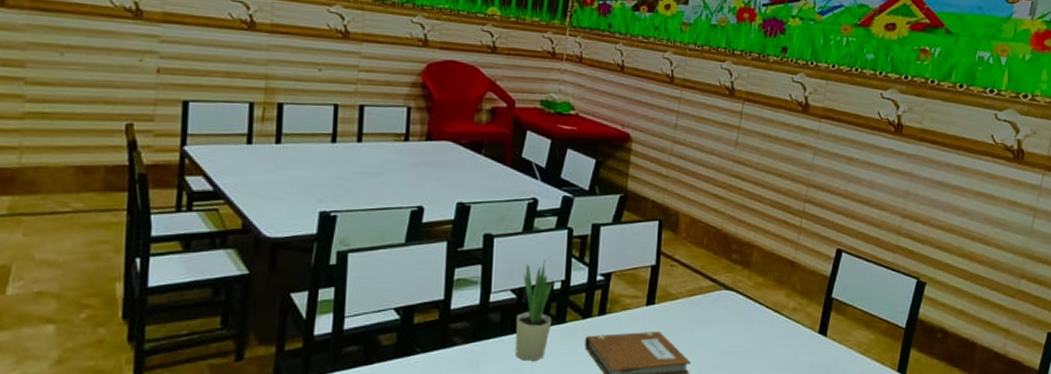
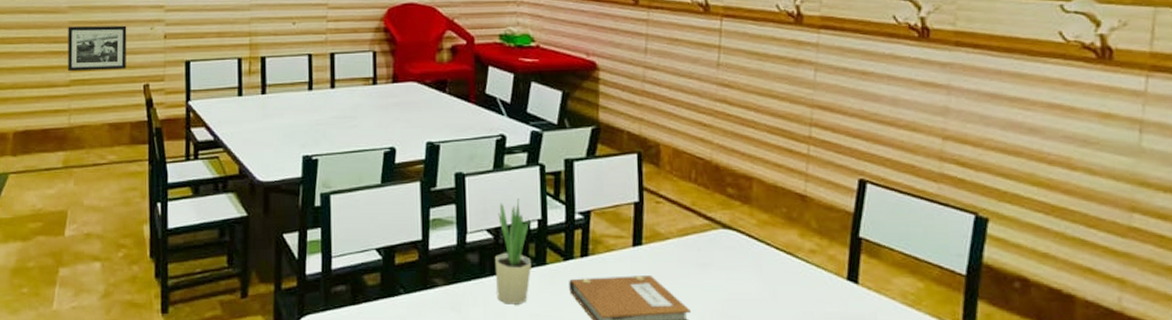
picture frame: none [21,47,107,104] -> present [68,25,127,71]

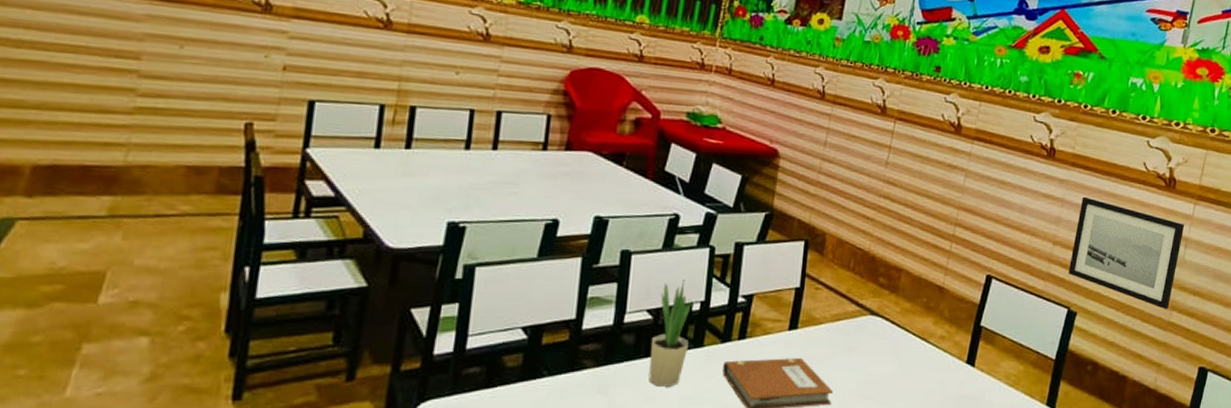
picture frame: present [68,25,127,71] -> none [133,38,231,102]
wall art: none [968,80,1136,212] -> present [1068,196,1185,310]

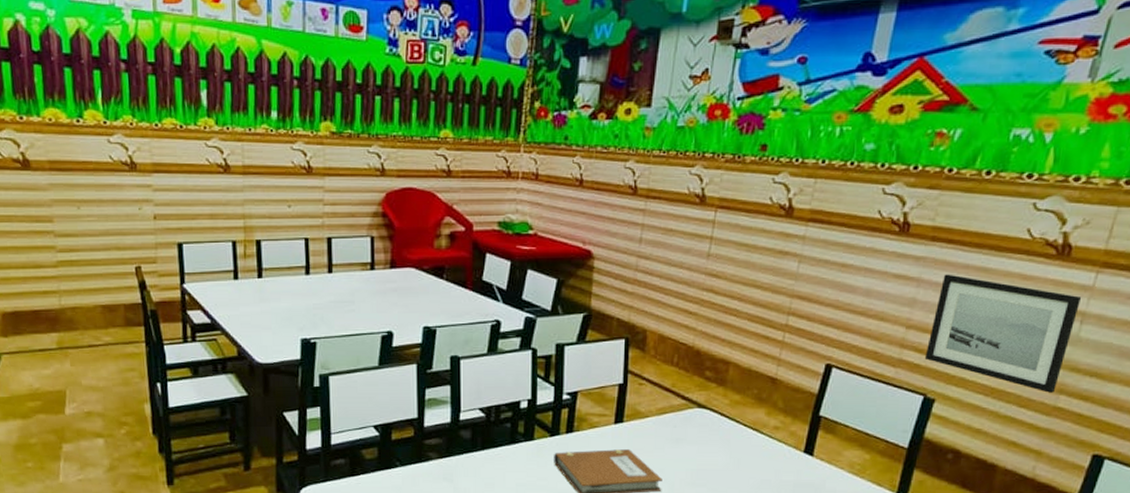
potted plant: present [648,279,692,387] -> none [485,380,520,475]

